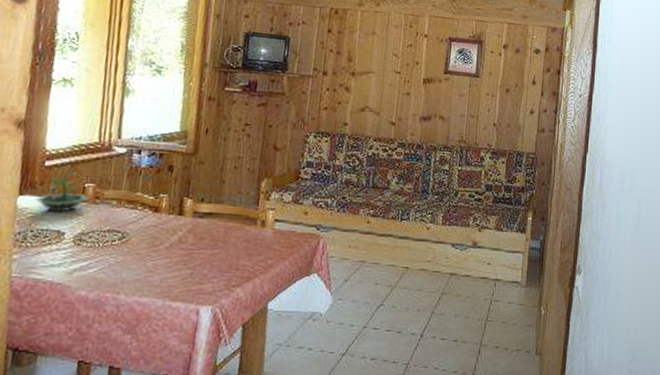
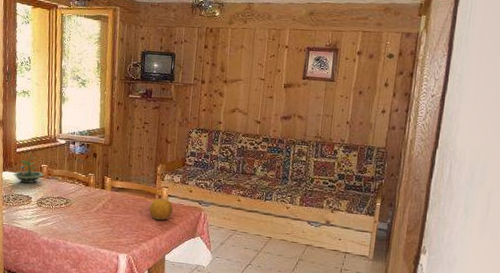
fruit: none [246,224,281,255] -> present [149,198,173,221]

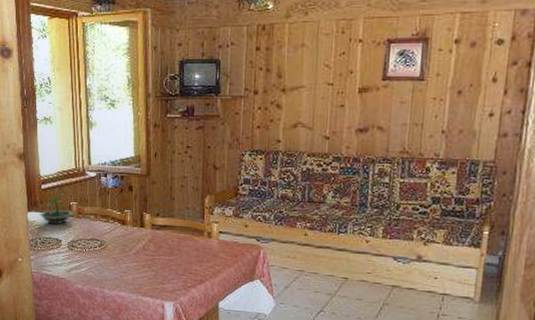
fruit: present [149,198,173,221] -> none [197,236,226,262]

